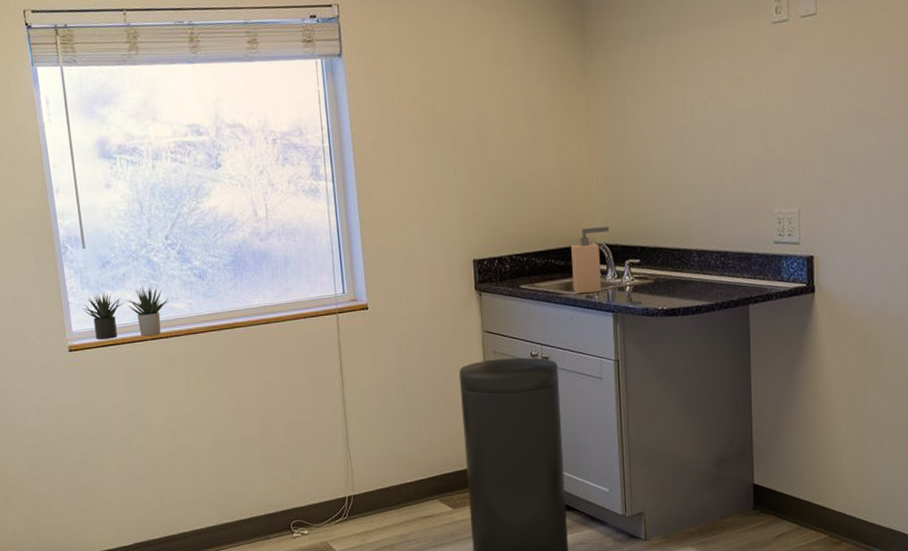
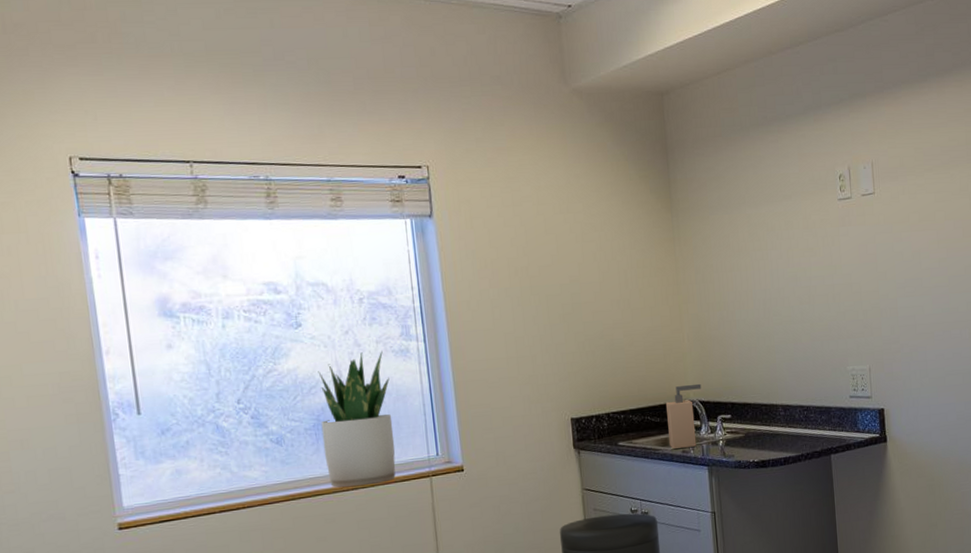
succulent plant: present [82,286,169,341] -> none [135,454,241,516]
planter: none [235,190,305,322] -> present [318,351,396,488]

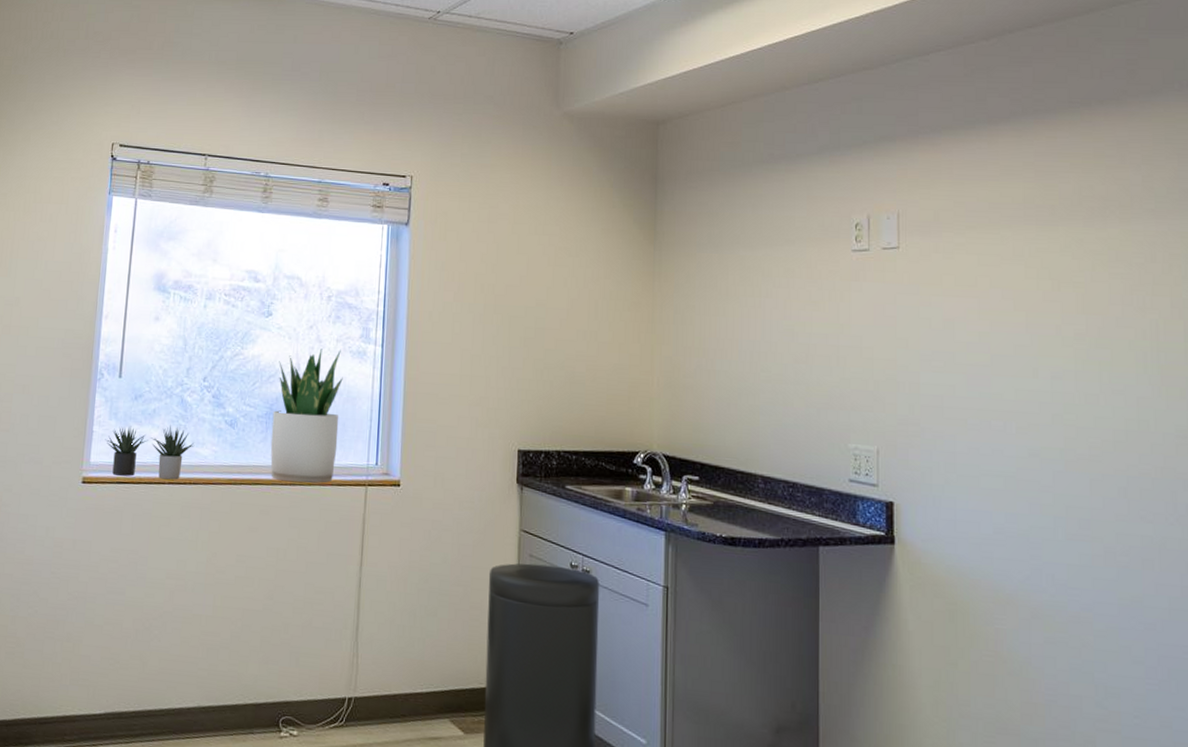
succulent plant: none [135,454,241,516] -> present [105,425,195,480]
soap dispenser: present [666,383,702,450] -> none [623,434,668,506]

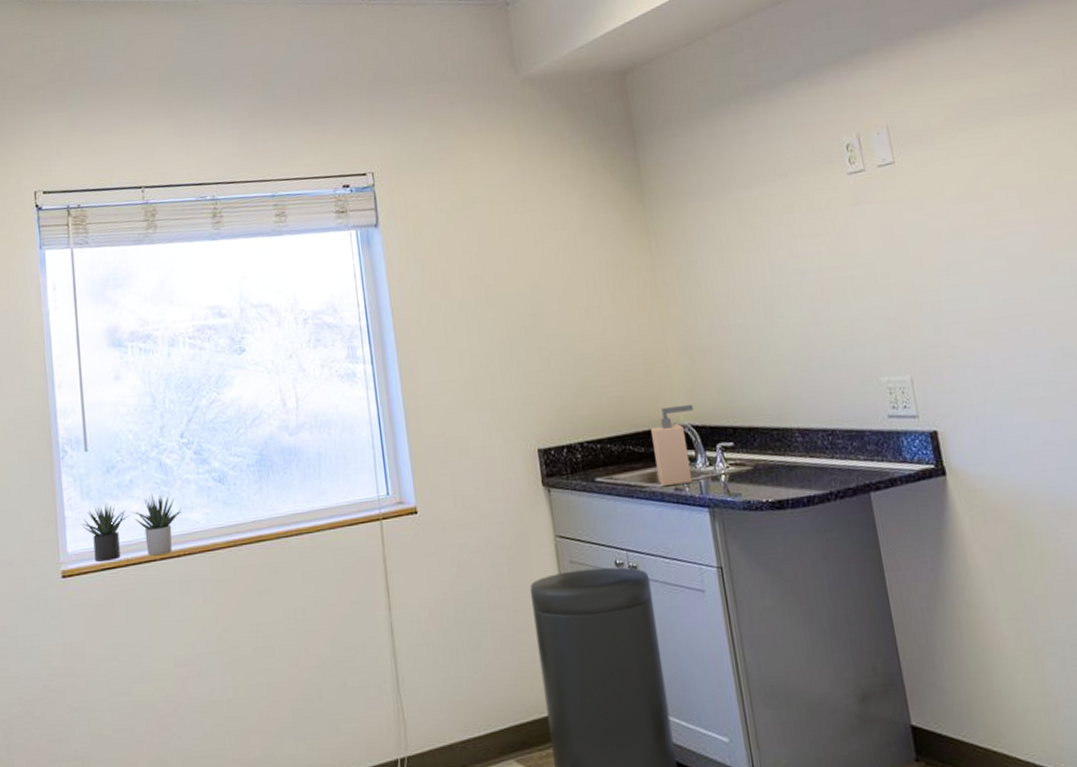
planter: present [270,348,343,484] -> none [261,376,343,533]
soap dispenser: none [623,434,668,506] -> present [651,404,694,487]

